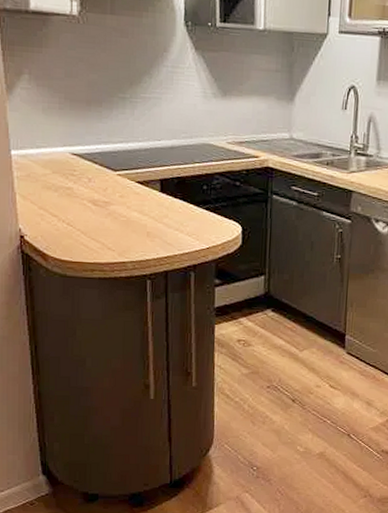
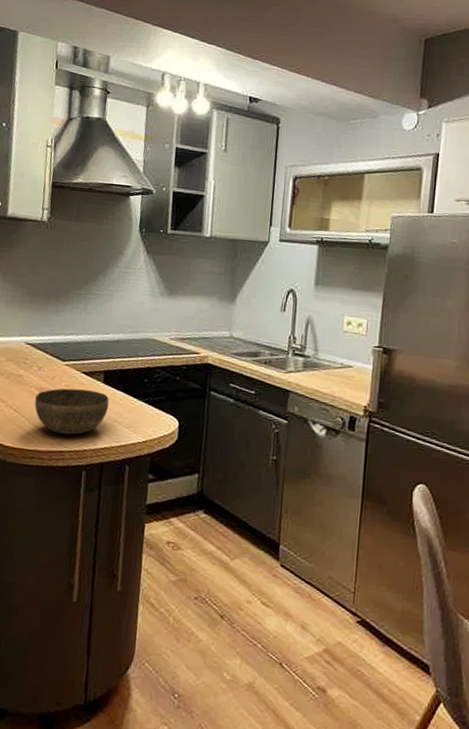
bowl: none [89,199,169,246] -> present [34,388,110,435]

